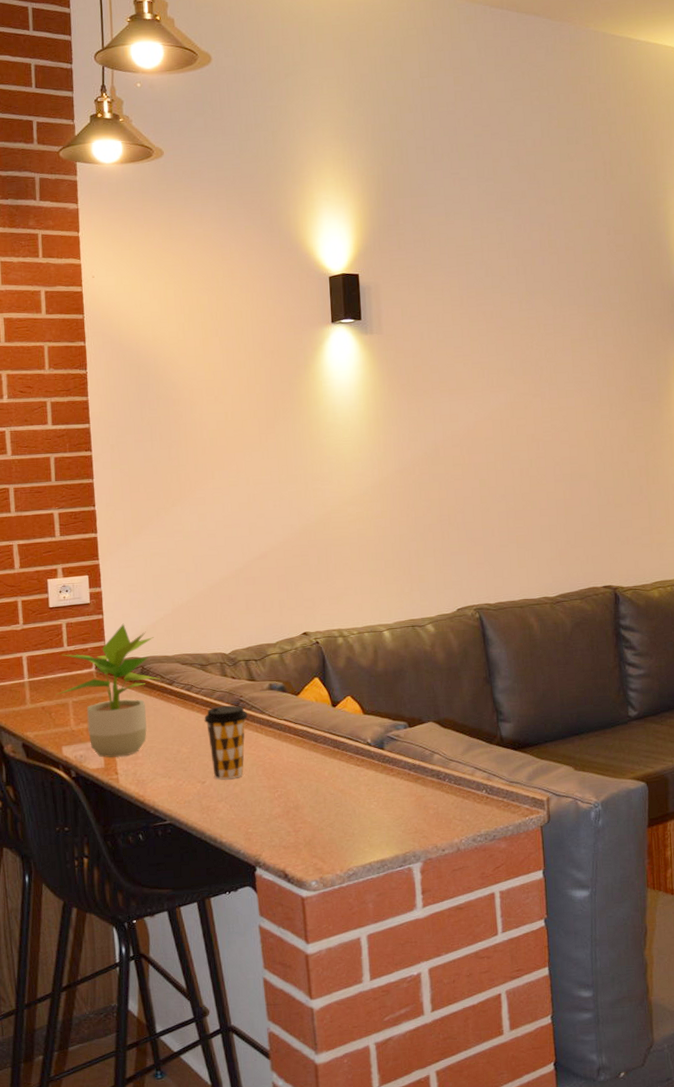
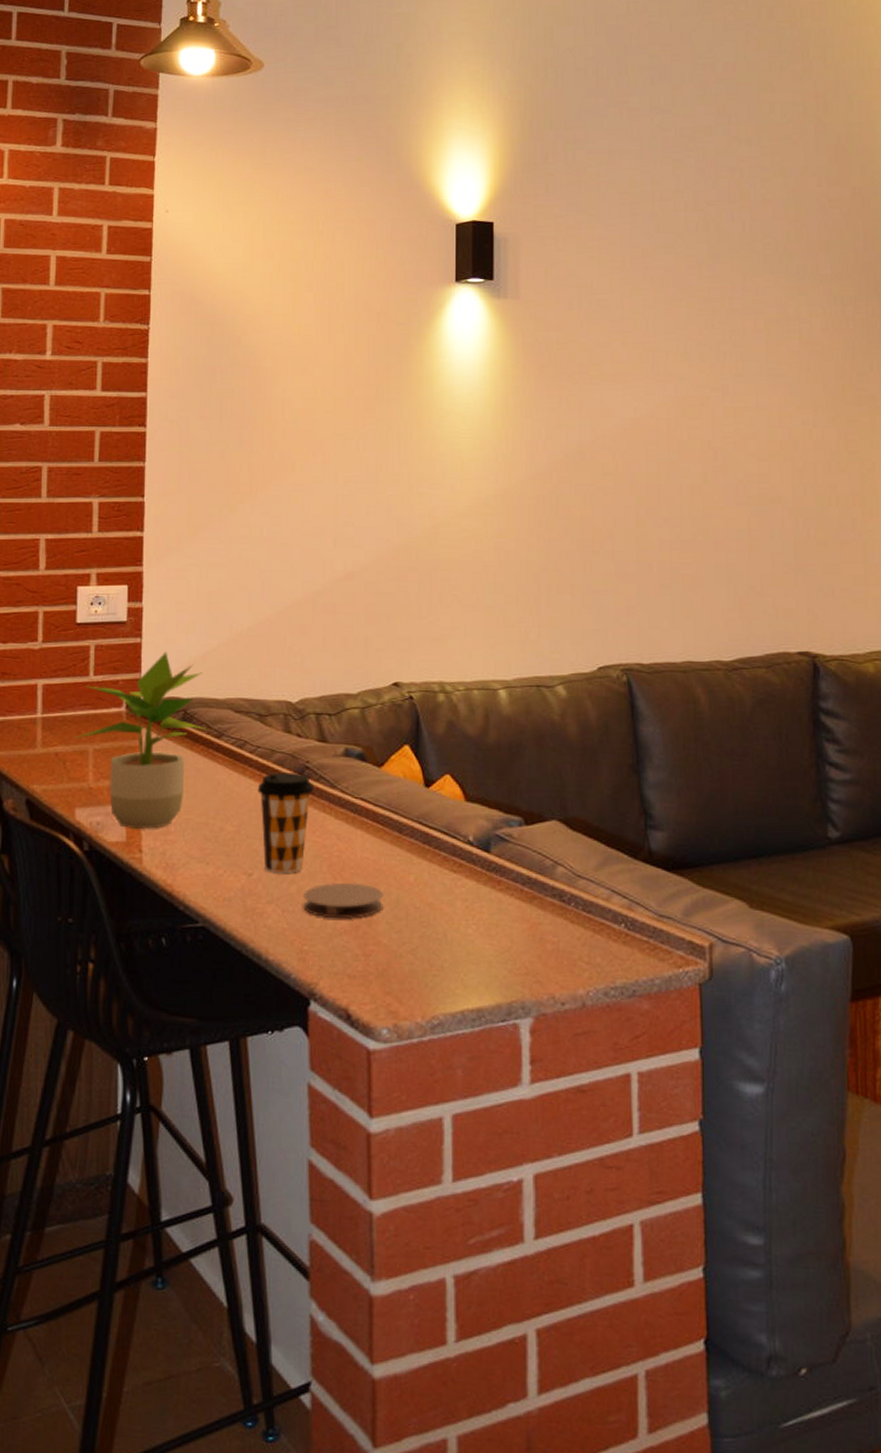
coaster: none [245,781,307,808] -> present [303,882,383,919]

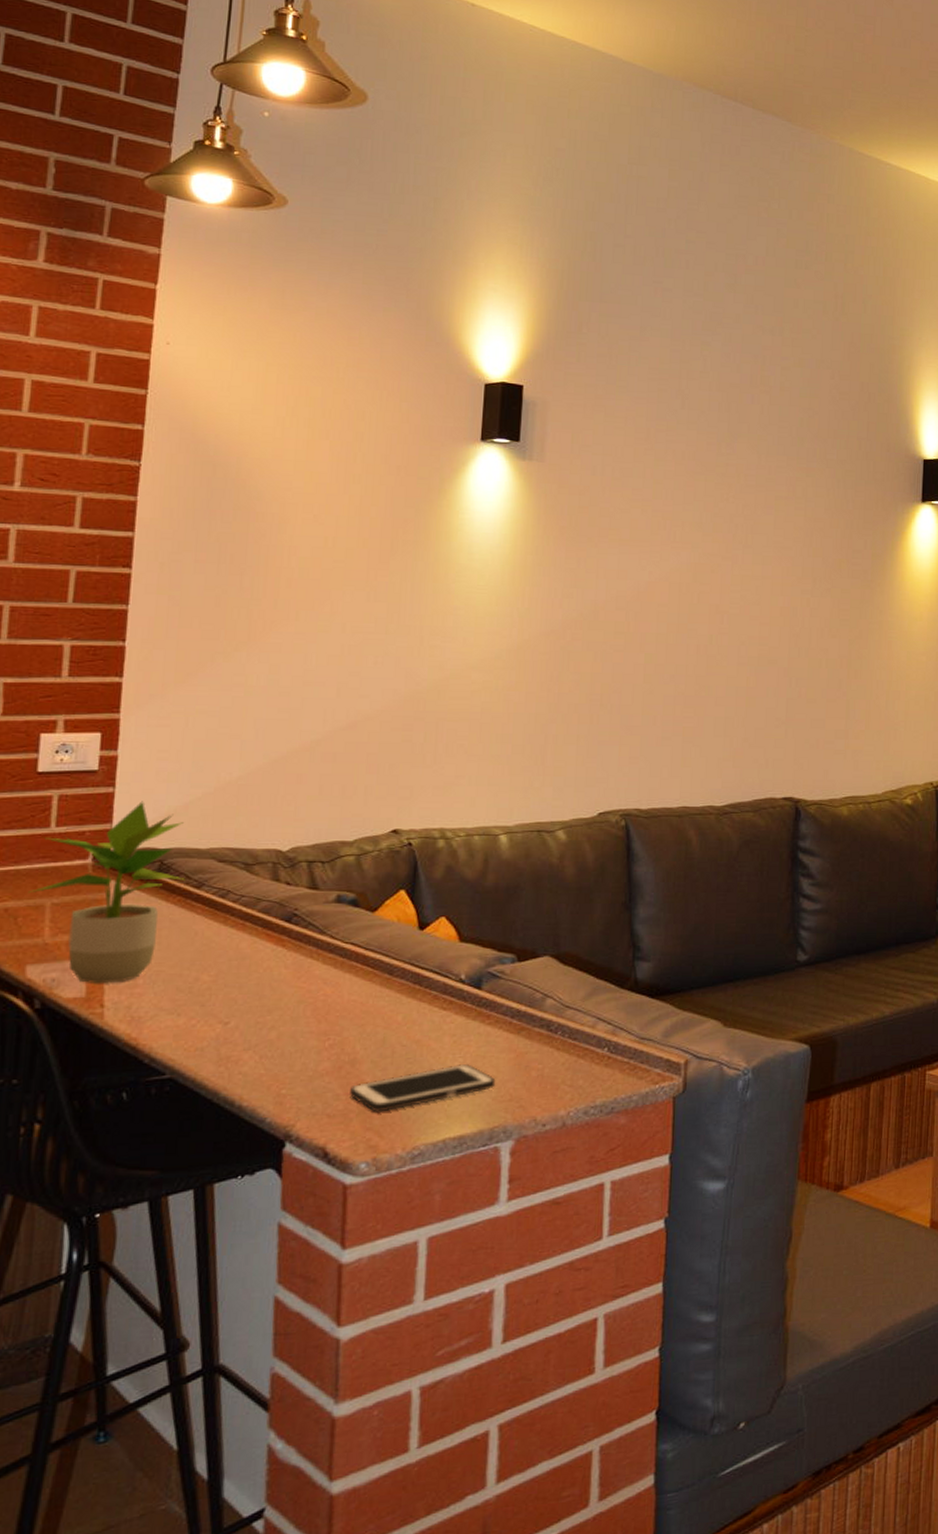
coffee cup: present [257,771,315,874] -> none [239,919,302,1021]
coaster: present [303,882,383,919] -> none [283,1025,369,1061]
cell phone: none [368,931,511,977] -> present [350,1063,496,1113]

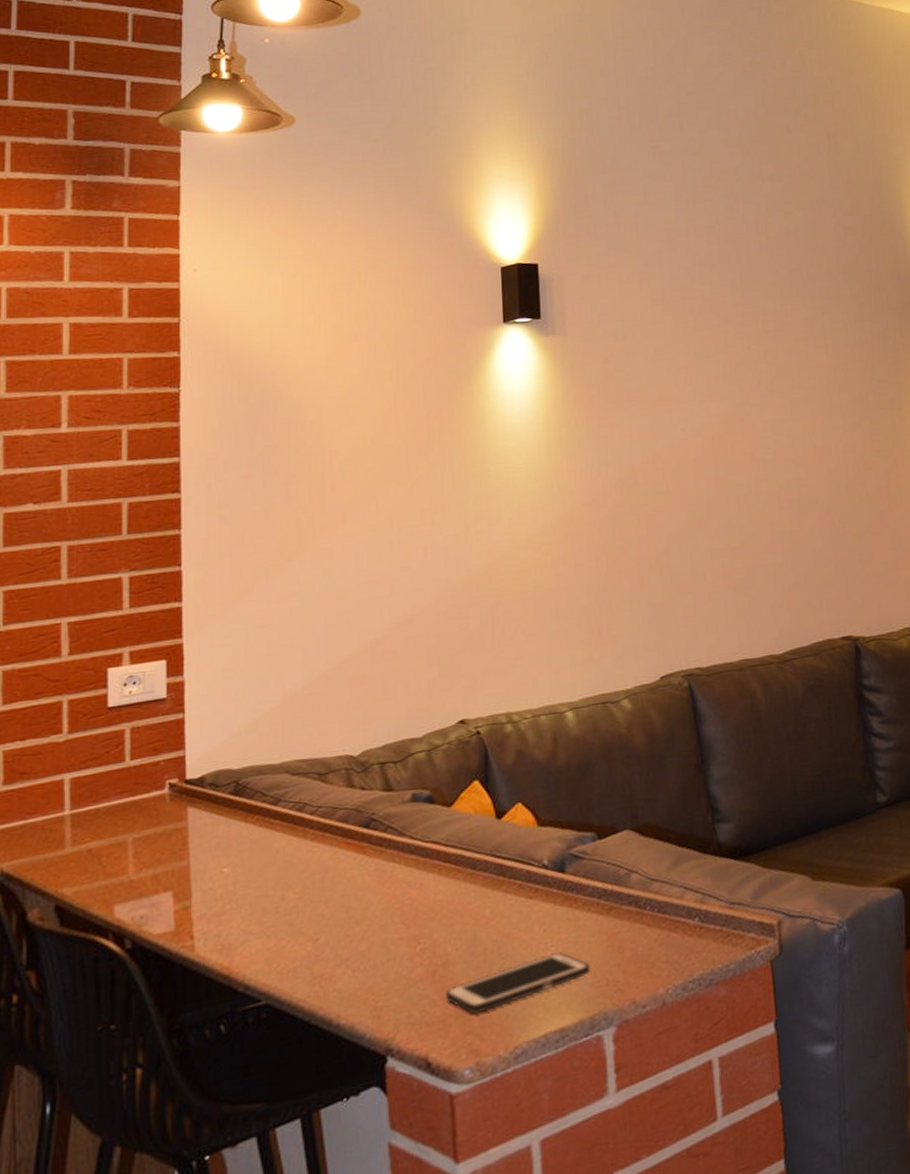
potted plant: present [27,801,185,983] -> none [109,723,262,916]

